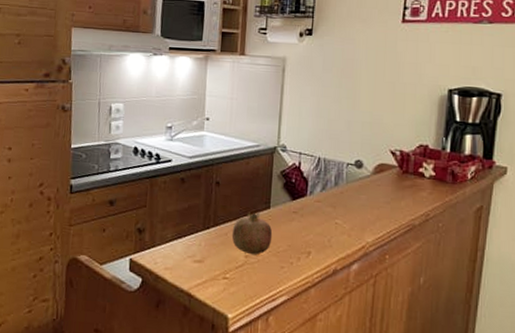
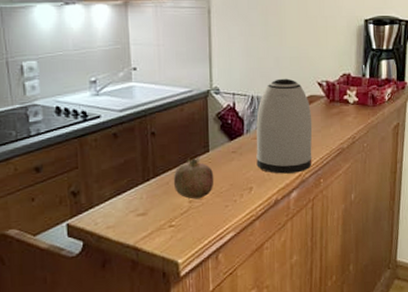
kettle: none [317,142,382,244] -> present [256,78,313,174]

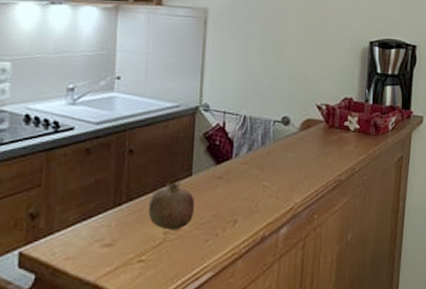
kettle: present [256,78,313,174] -> none [244,98,309,206]

